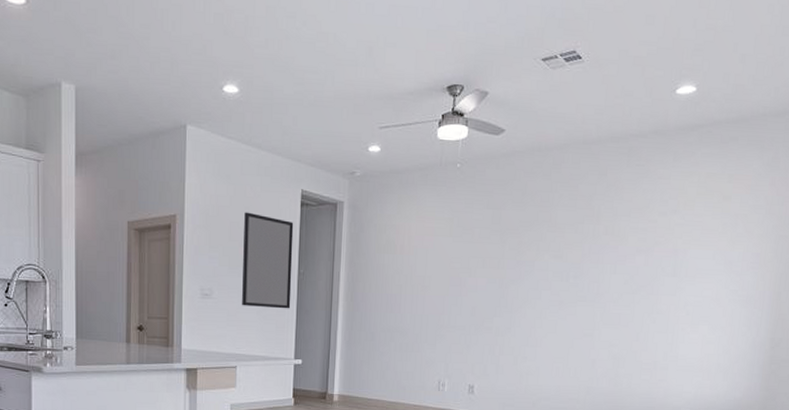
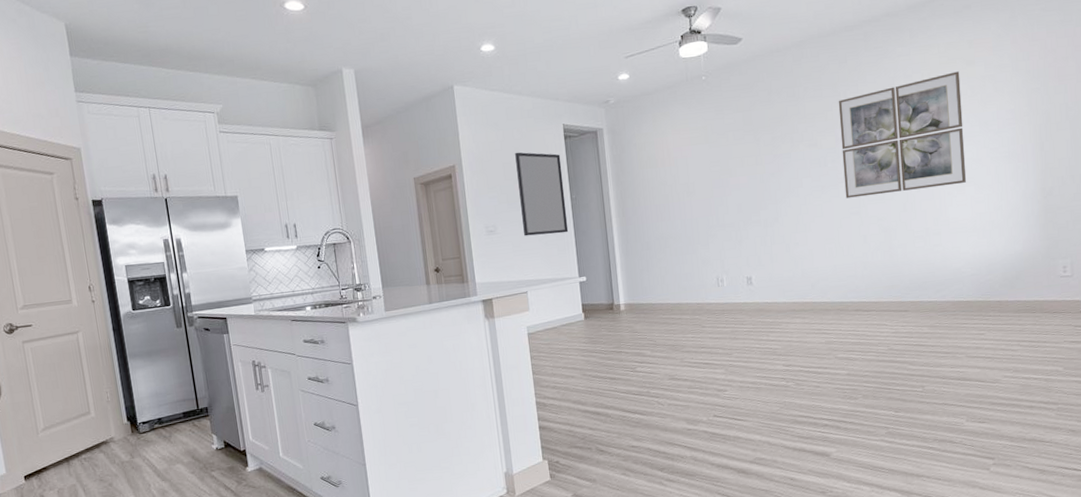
wall art: none [581,204,715,322] -> present [838,71,967,199]

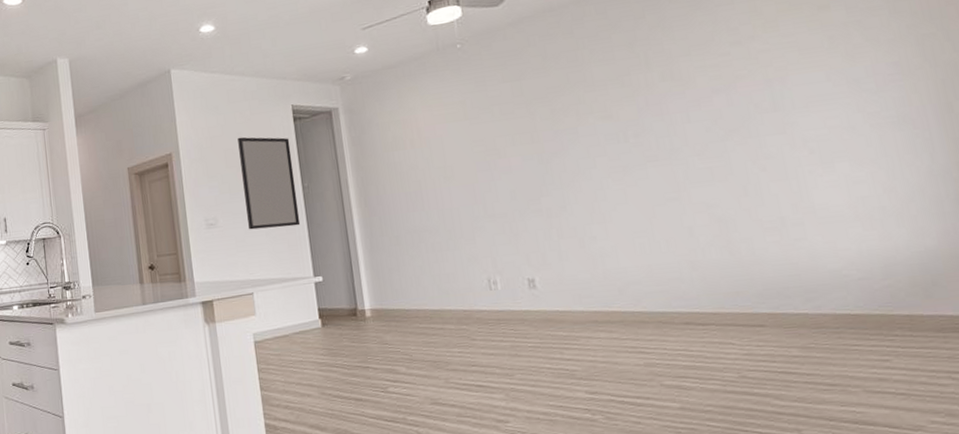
wall art: present [838,71,967,199] -> none [637,18,836,181]

